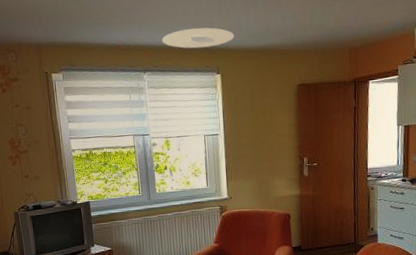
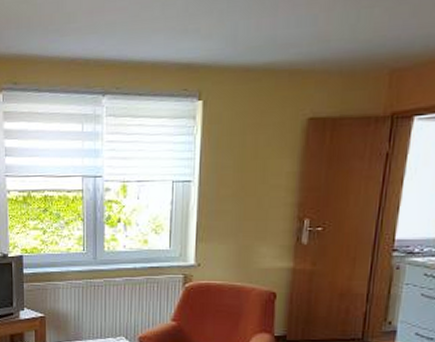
ceiling light: present [161,27,234,49] -> none [129,36,227,65]

